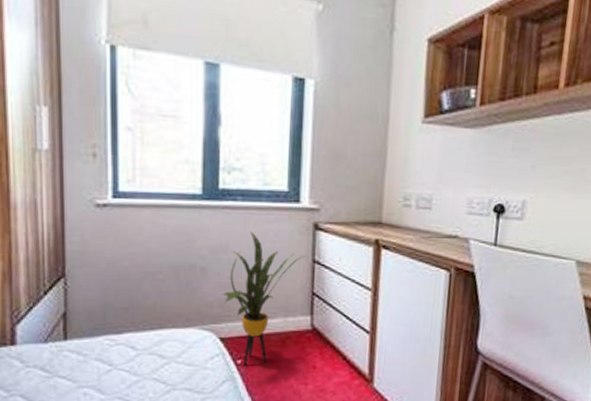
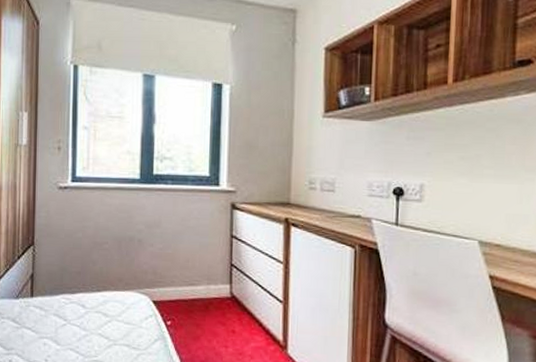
house plant: present [222,231,306,367] -> none [155,210,225,328]

